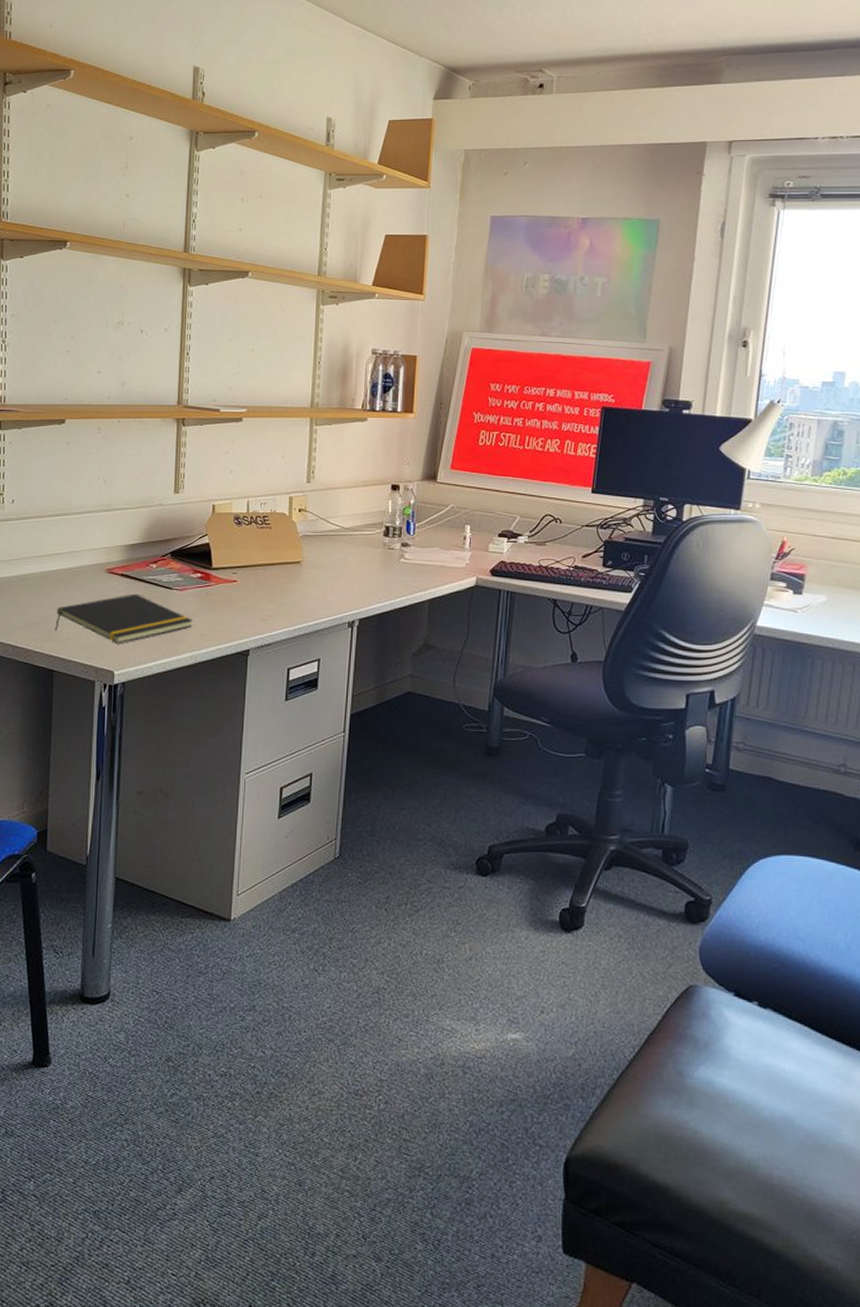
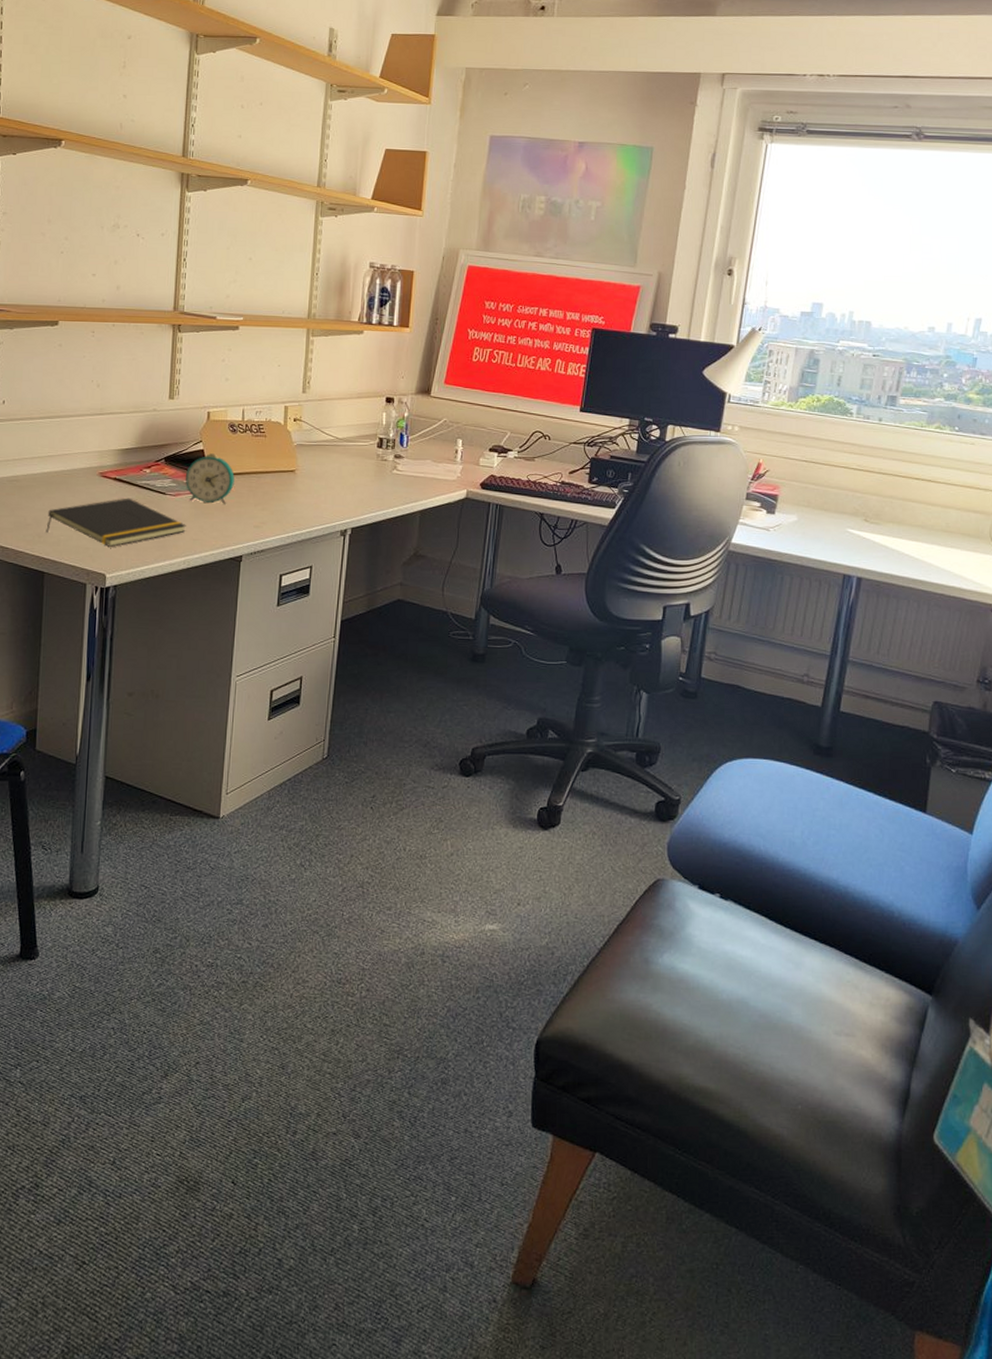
alarm clock: none [191,547,240,599] -> present [185,453,235,505]

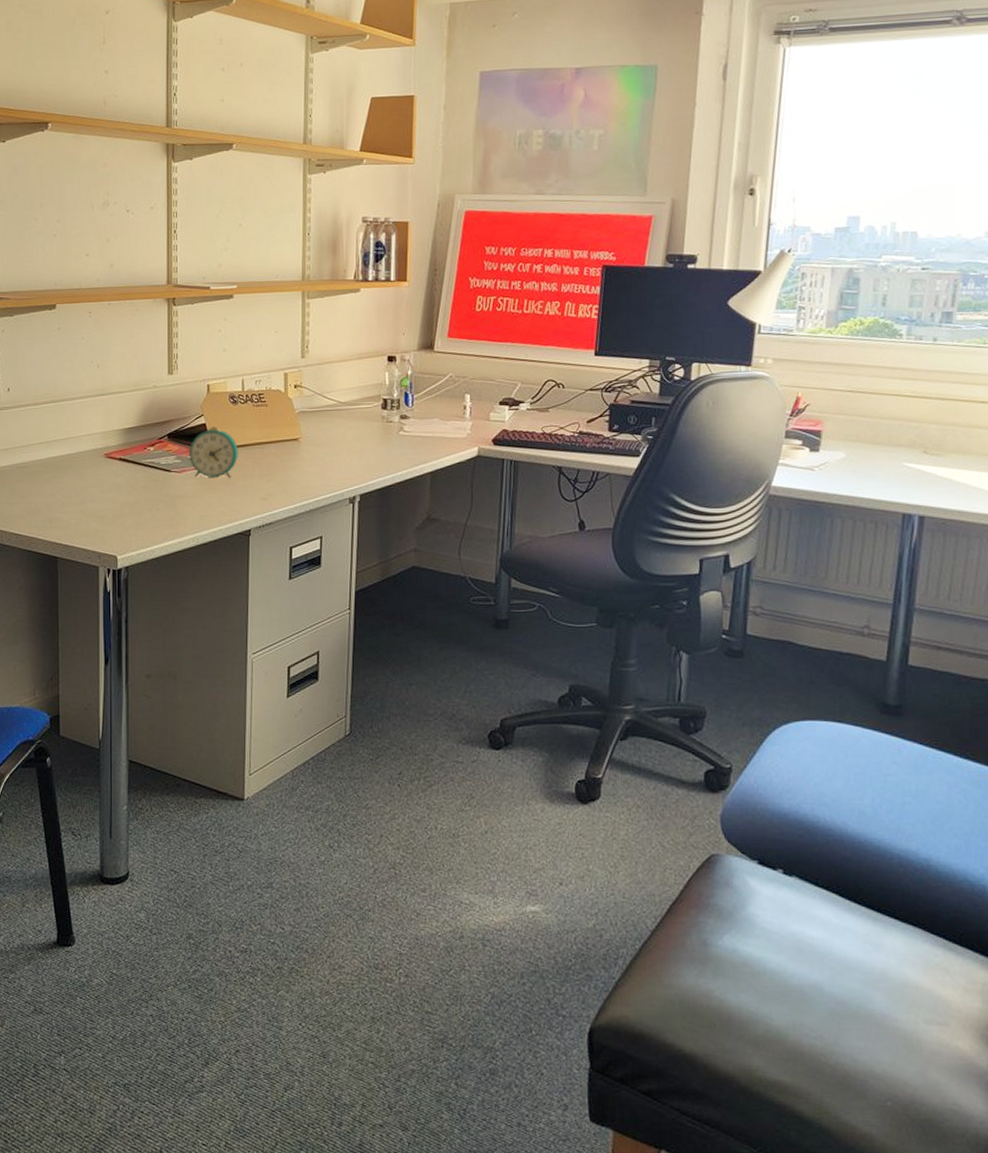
notepad: present [46,498,186,547] -> none [56,477,193,528]

